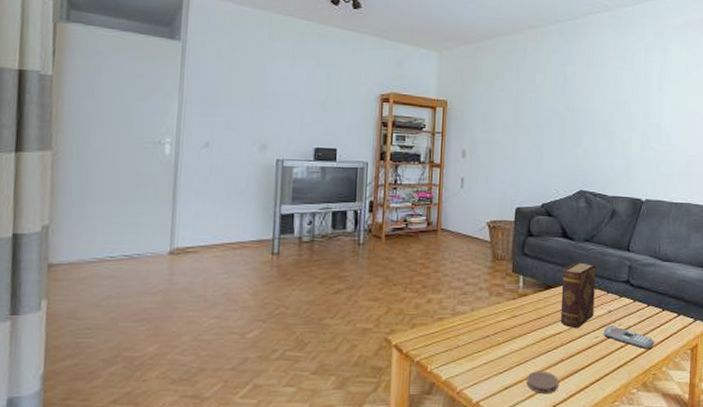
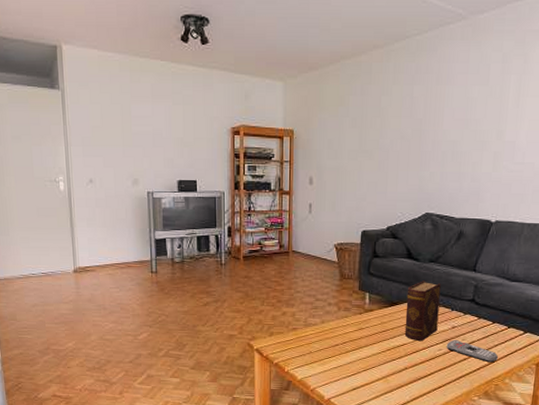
coaster: present [526,371,559,393] -> none [372,376,403,395]

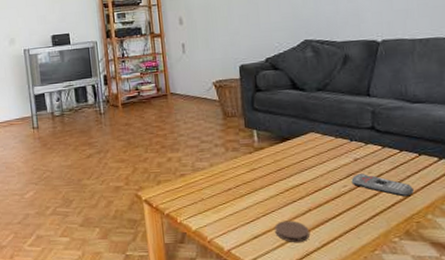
coaster: none [372,376,403,395] -> present [275,220,310,242]
diary: present [404,281,441,342] -> none [297,111,339,179]

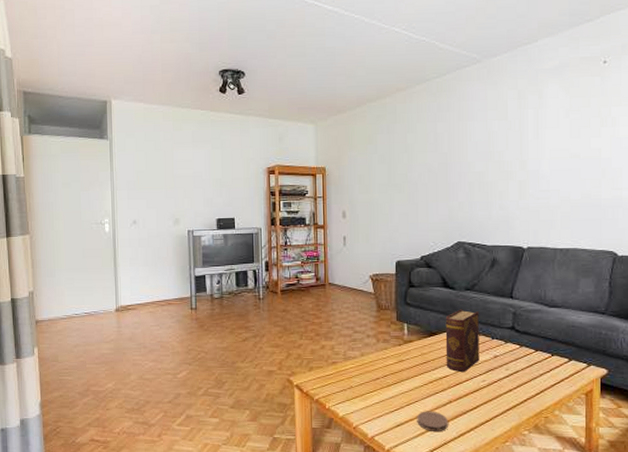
diary: none [297,111,339,179] -> present [445,309,480,373]
remote control: present [351,174,414,197] -> none [490,370,544,393]

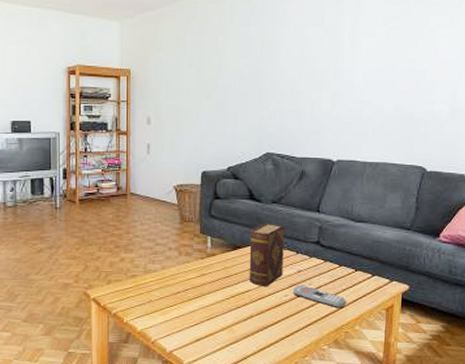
coaster: present [417,411,448,431] -> none [217,325,248,346]
remote control: none [490,370,544,393] -> present [292,285,346,309]

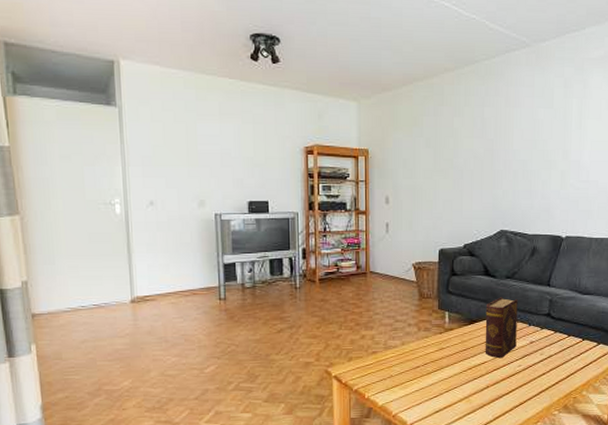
remote control: present [292,285,346,309] -> none [525,355,575,376]

